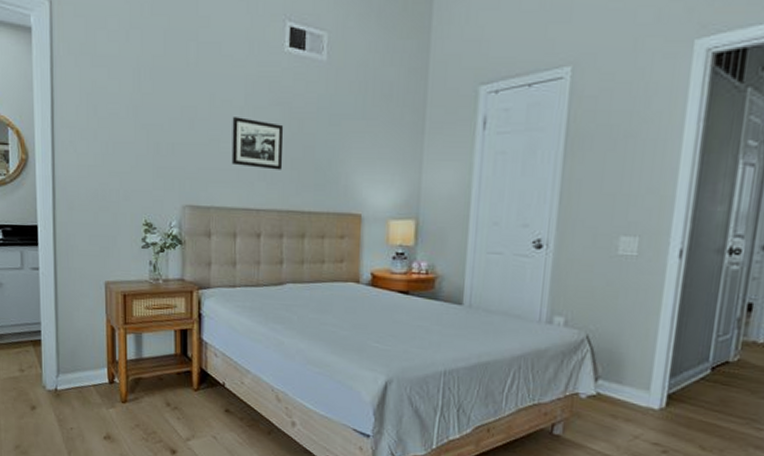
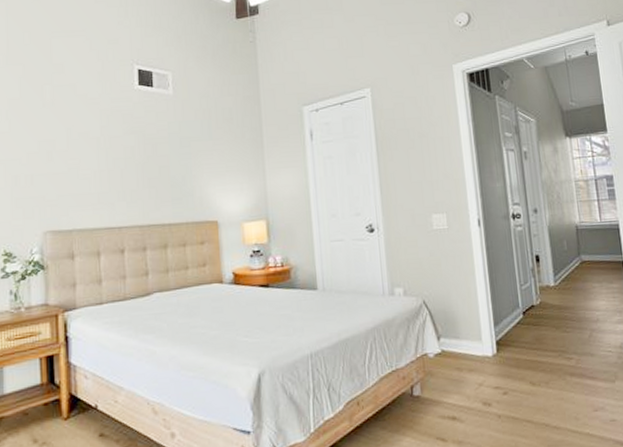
picture frame: present [231,117,284,170] -> none [90,146,141,190]

